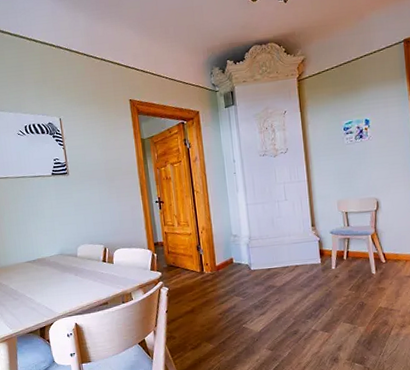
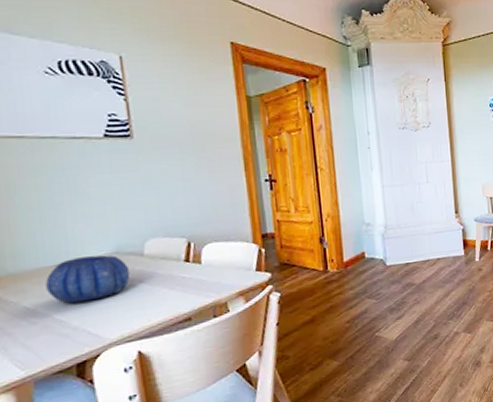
decorative bowl: none [22,256,70,288] -> present [45,255,131,304]

